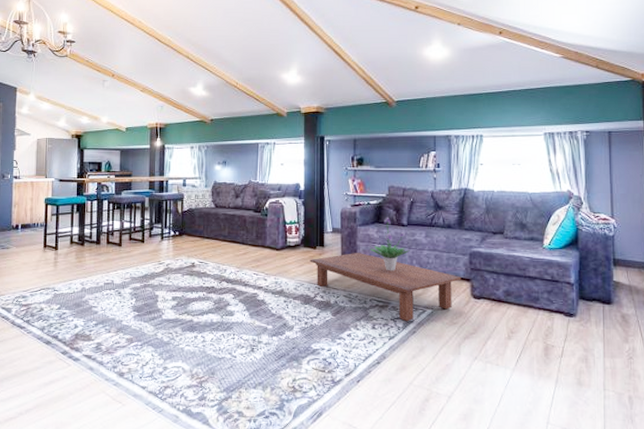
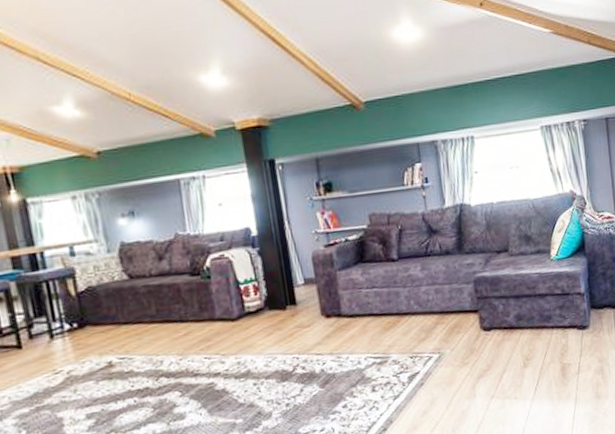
coffee table: present [310,253,461,322] -> none [280,303,468,375]
potted plant: present [371,217,410,271] -> none [357,253,405,320]

